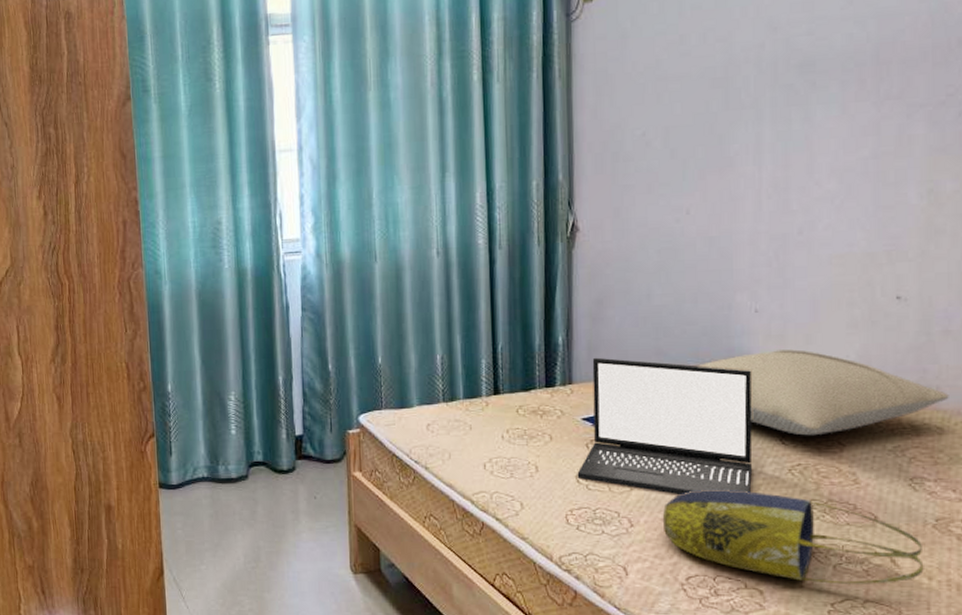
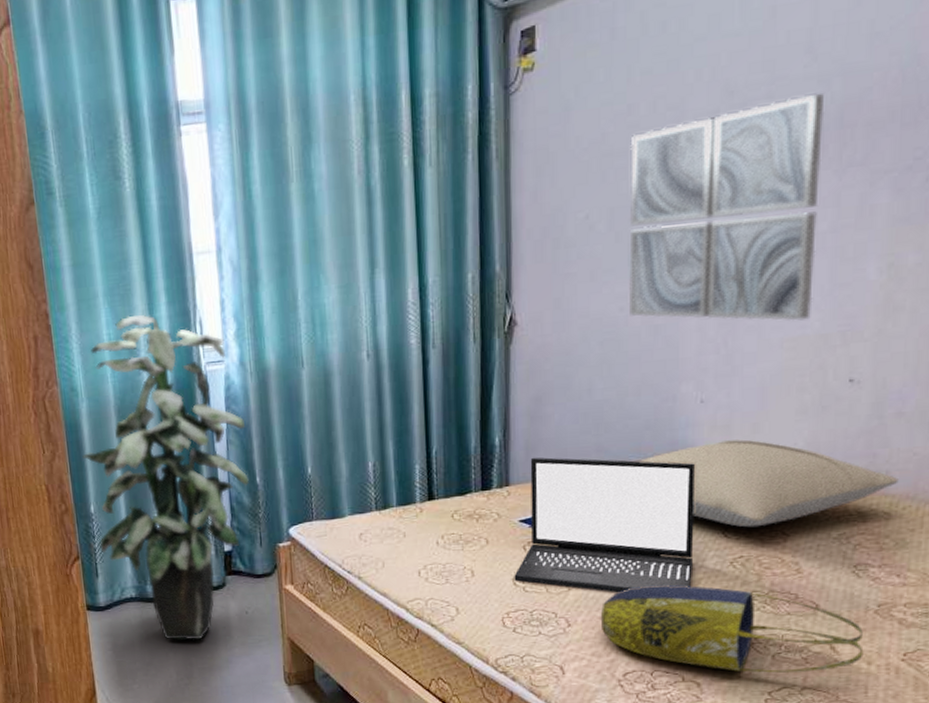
indoor plant: none [163,205,321,523] -> present [82,314,249,641]
wall art: none [683,32,862,239] -> present [629,92,825,321]

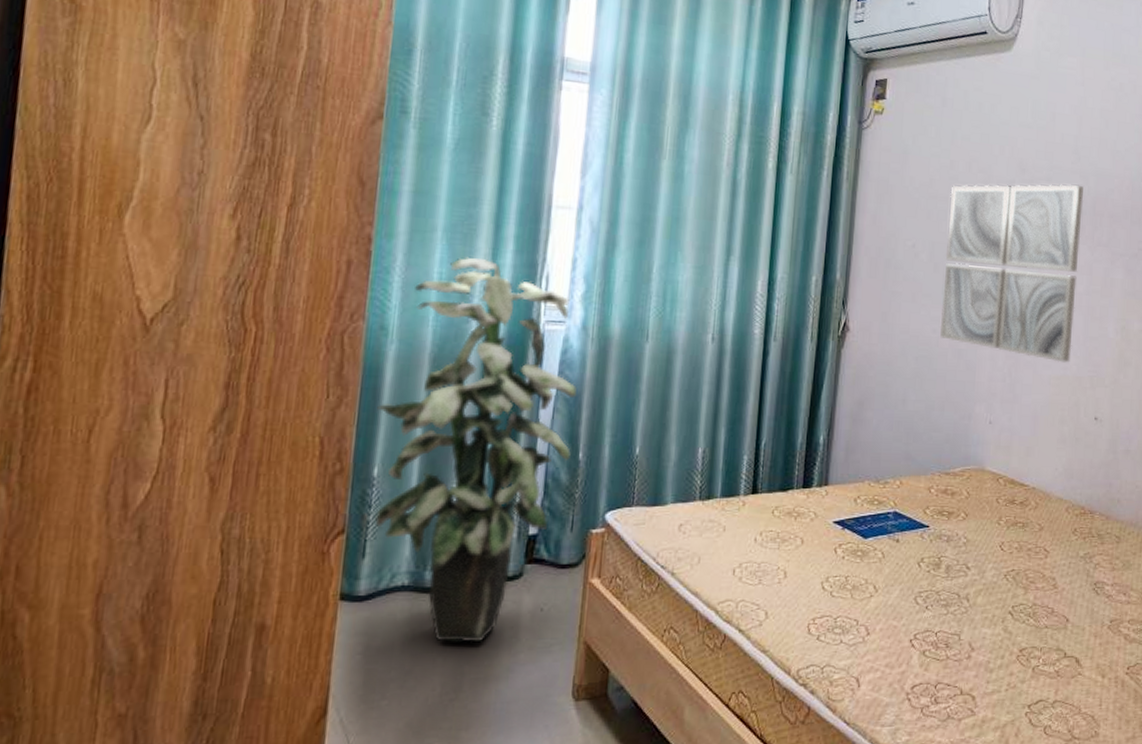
laptop: present [514,457,696,593] -> none [823,459,983,602]
tote bag: present [600,585,864,673] -> none [895,594,1100,686]
pillow: present [640,438,899,528] -> none [939,459,1126,543]

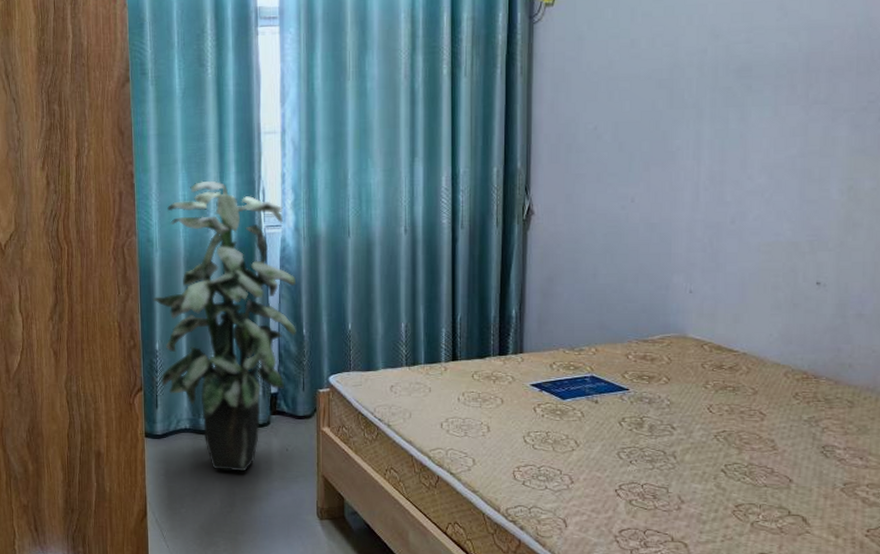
wall art: present [940,184,1084,363] -> none [630,42,794,229]

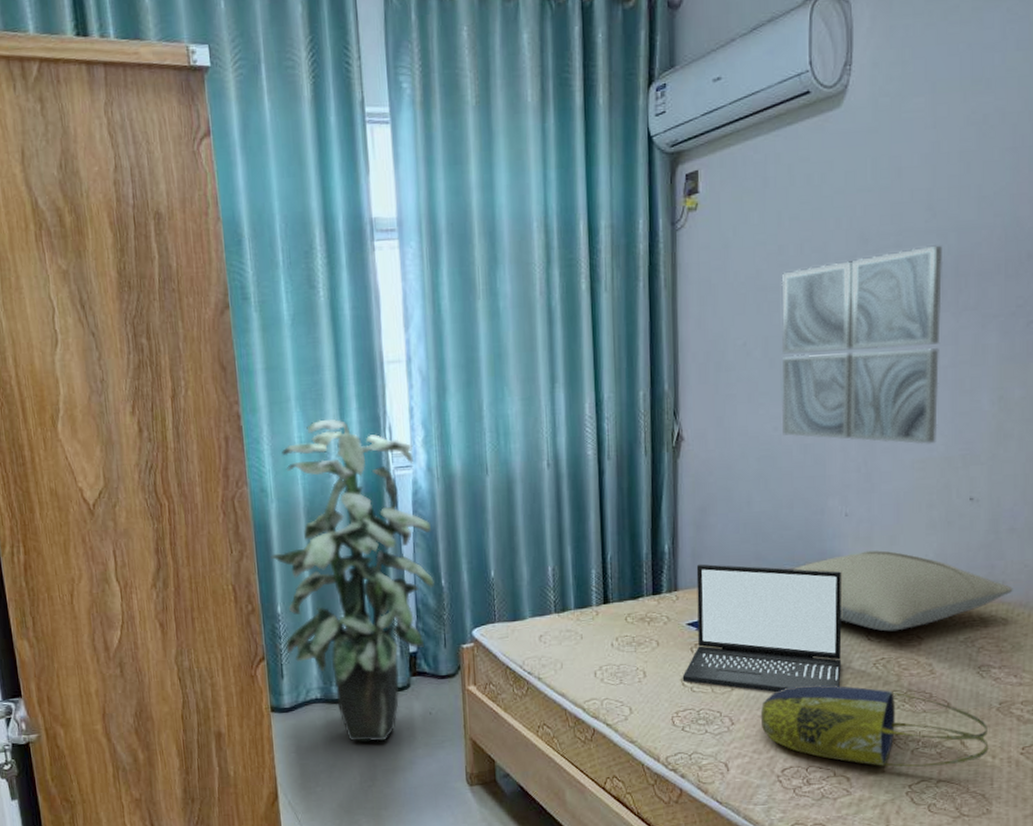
laptop: none [525,329,685,456] -> present [682,564,843,693]
tote bag: none [600,451,832,541] -> present [760,685,989,767]
wall art: none [630,42,794,229] -> present [781,245,943,445]
pillow: none [637,326,860,406] -> present [793,549,1013,632]

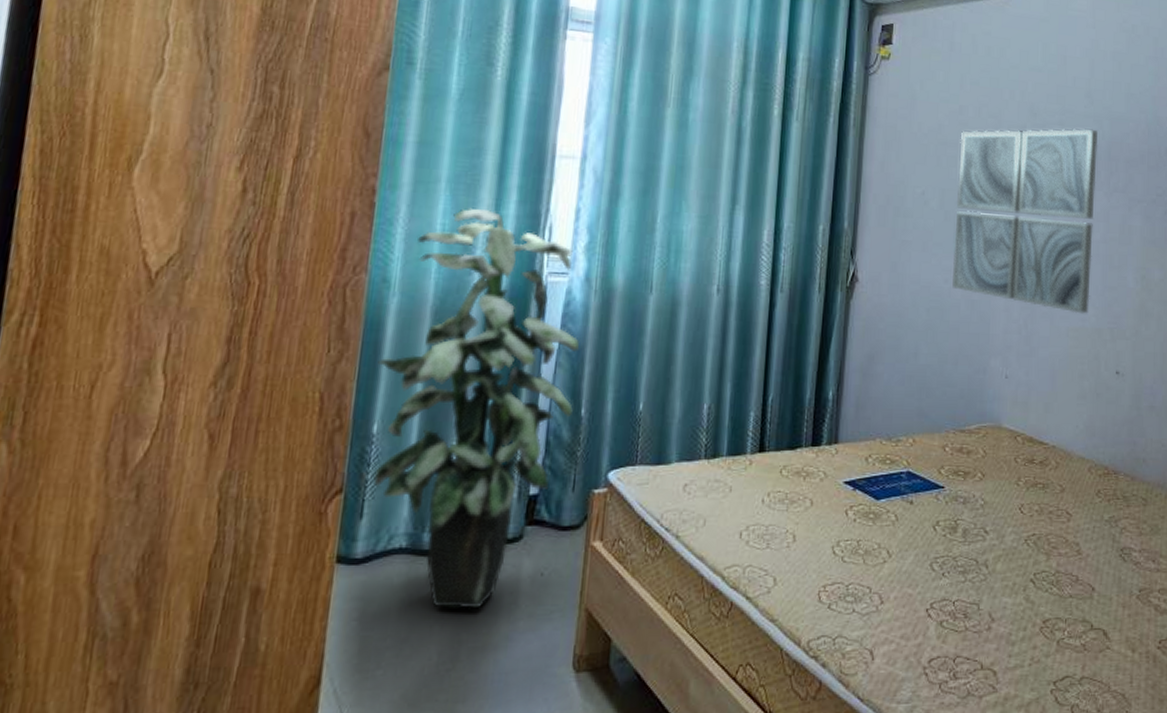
laptop: present [682,564,843,693] -> none [834,415,1000,568]
tote bag: present [760,685,989,767] -> none [911,560,1129,661]
pillow: present [793,549,1013,632] -> none [954,416,1152,505]

